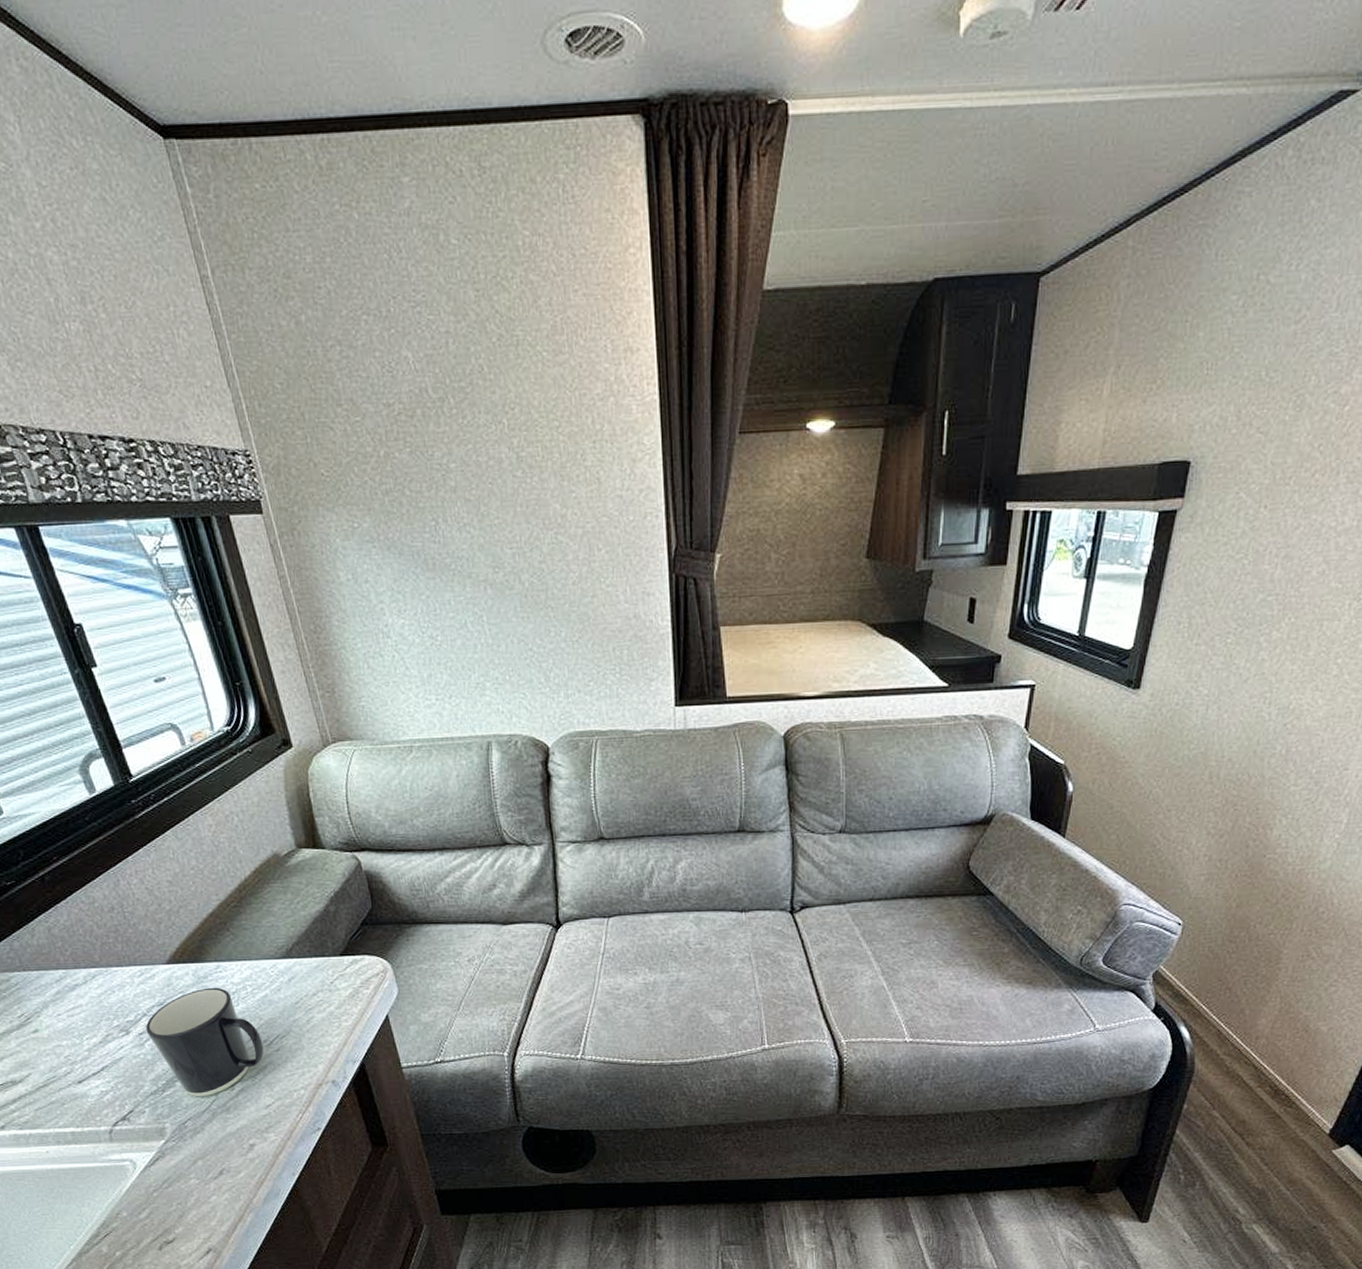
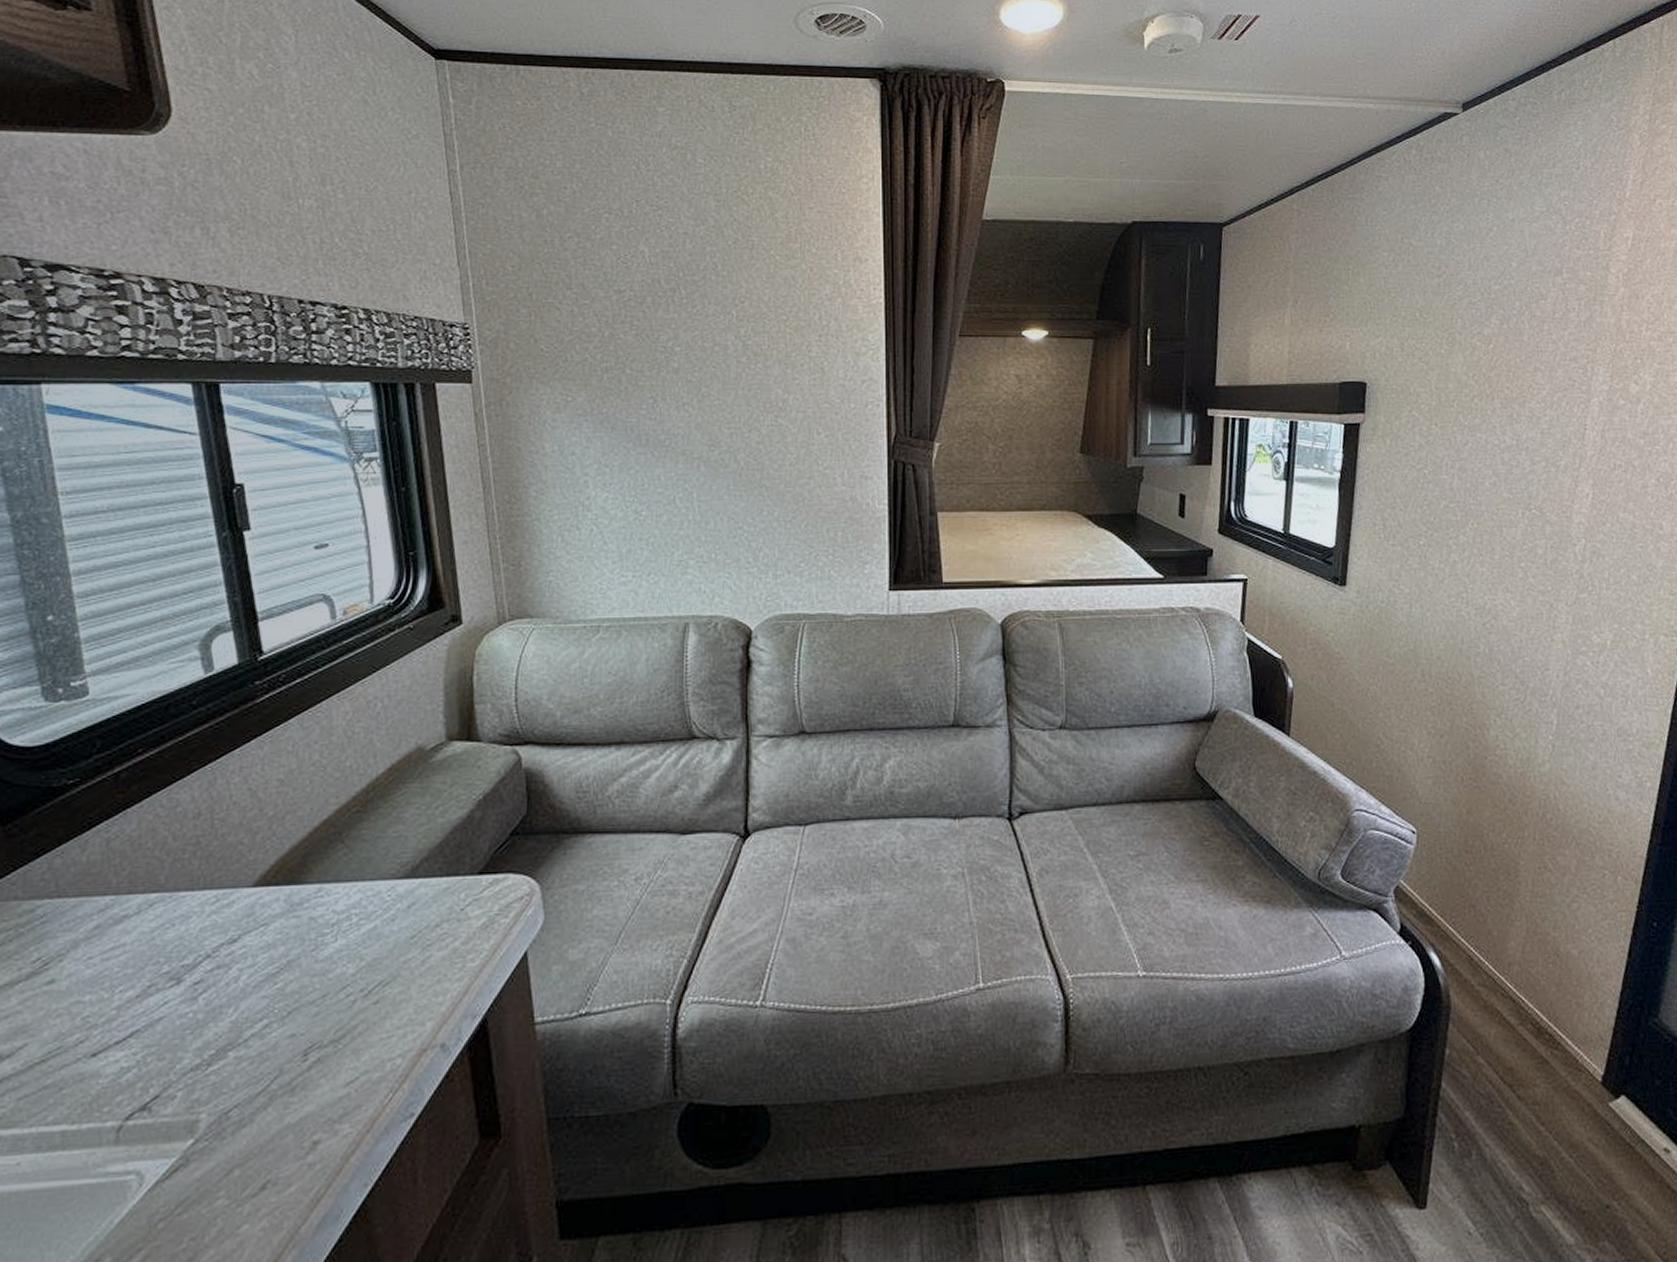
mug: present [145,987,265,1097] -> none [204,917,359,1073]

